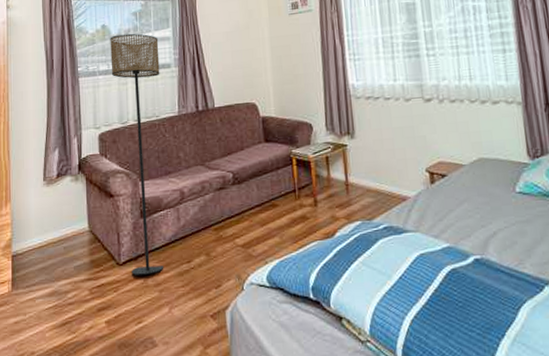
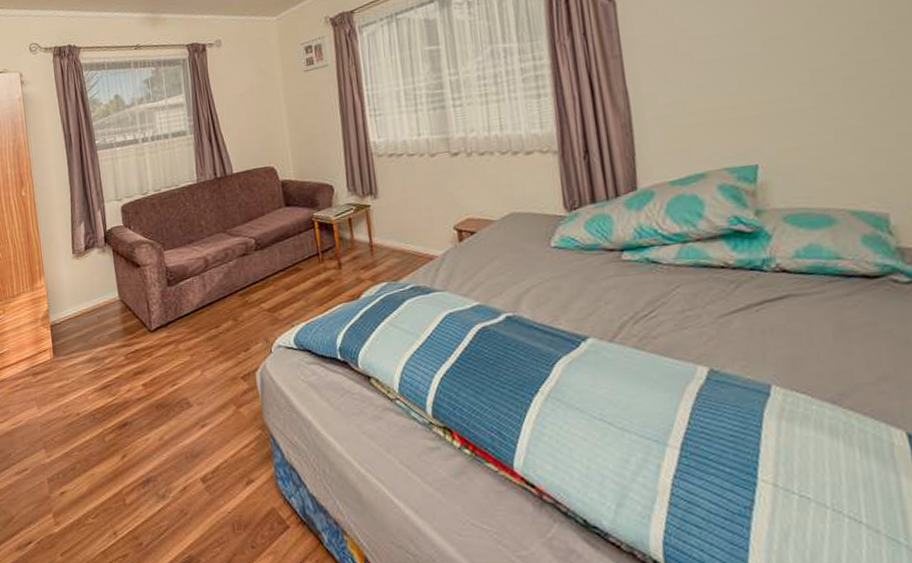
floor lamp: present [110,33,164,275] -> none [124,101,194,341]

